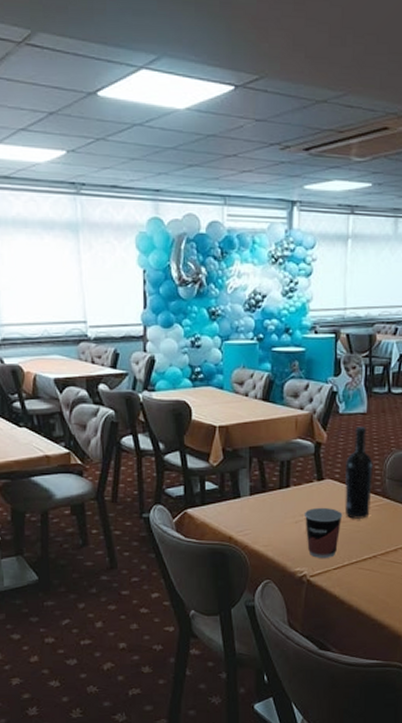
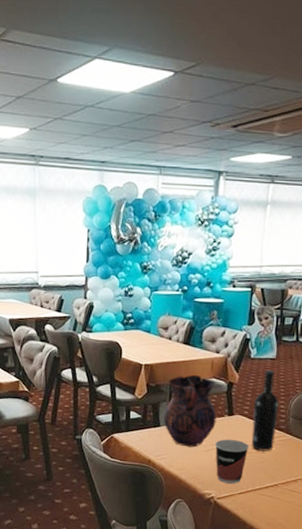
vase: none [243,435,304,520] -> present [163,374,217,448]

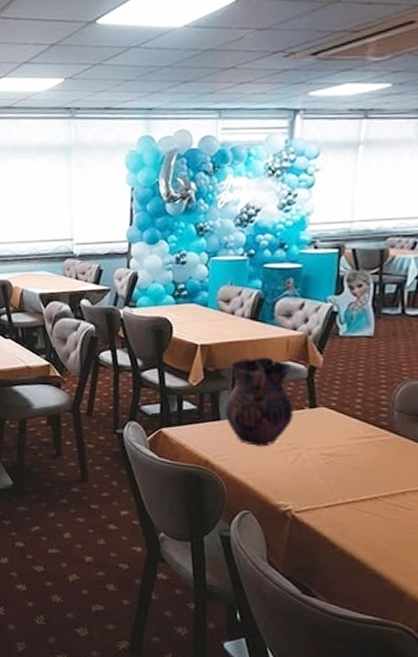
cup: present [214,439,249,484] -> none [291,437,339,494]
wine bottle: present [251,369,279,451] -> none [341,350,379,454]

